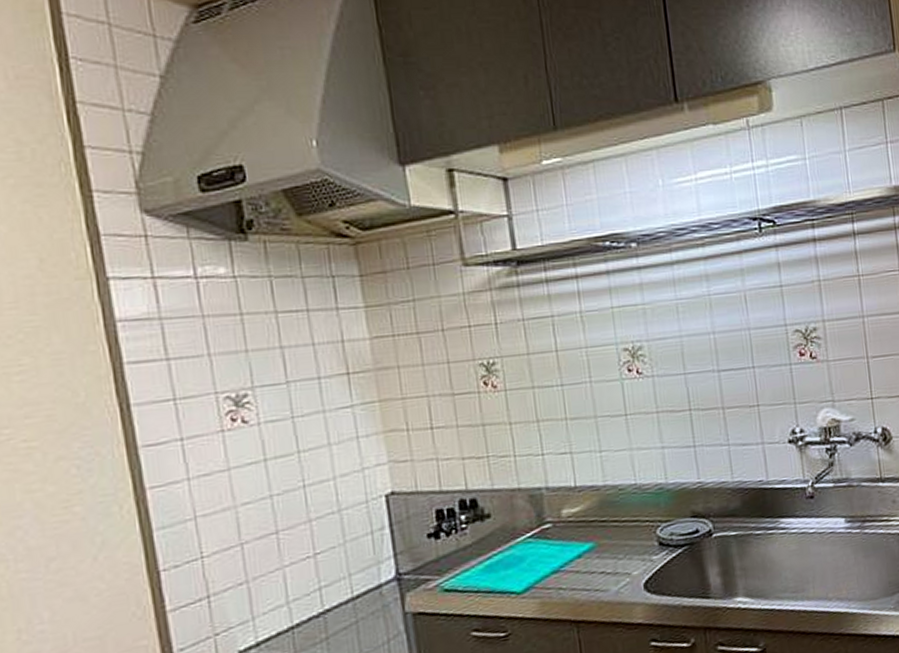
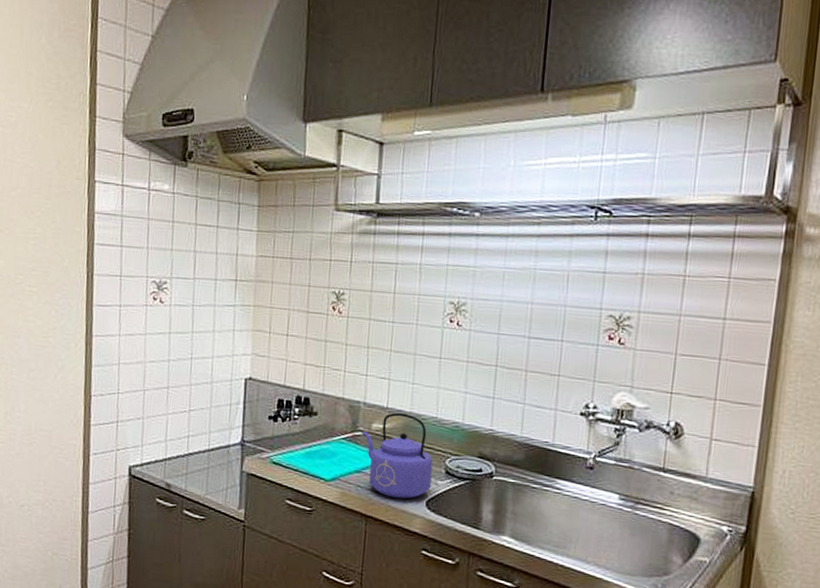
kettle: none [552,488,646,592] -> present [363,412,433,499]

